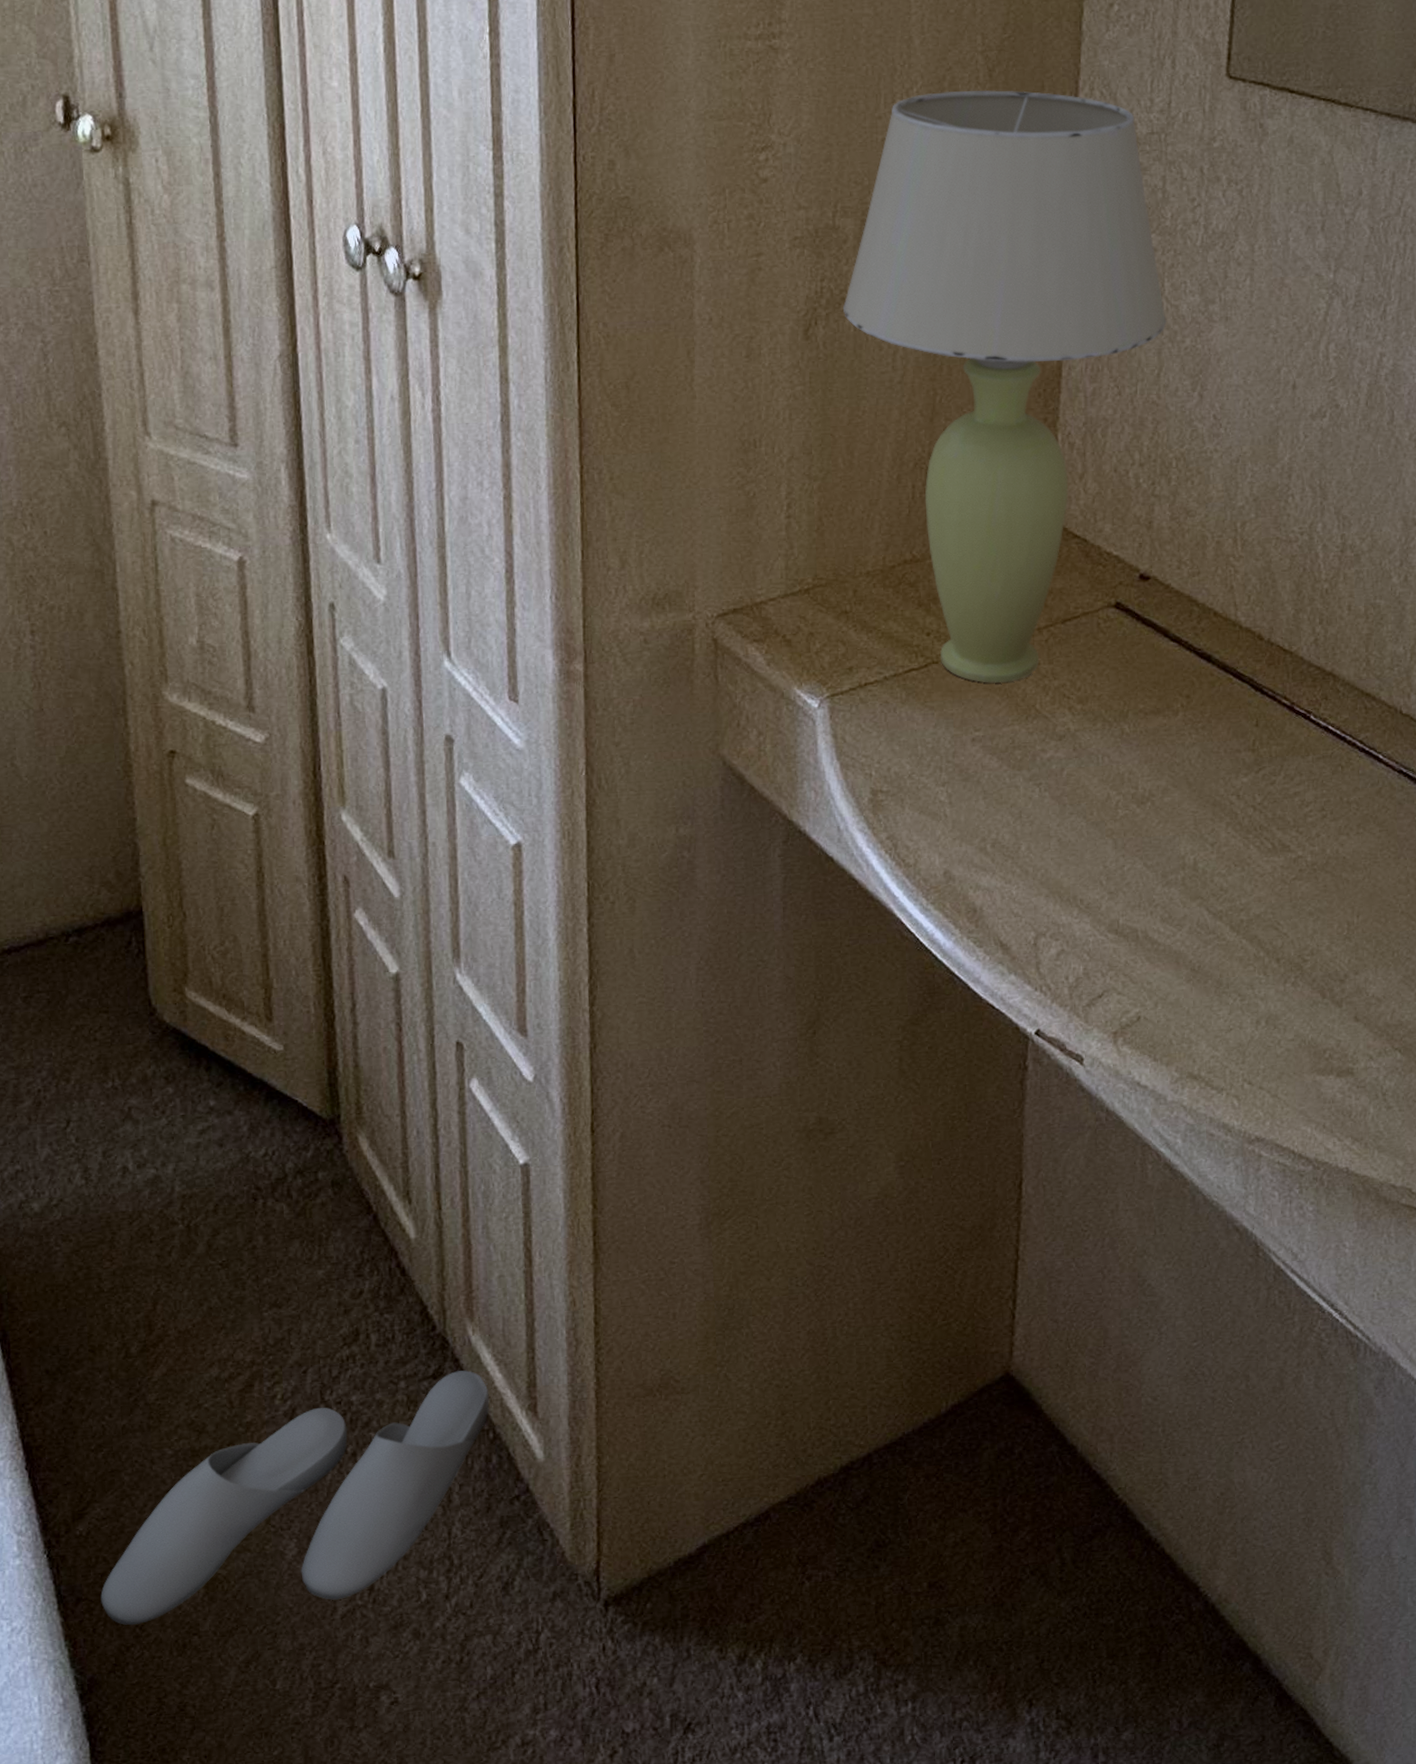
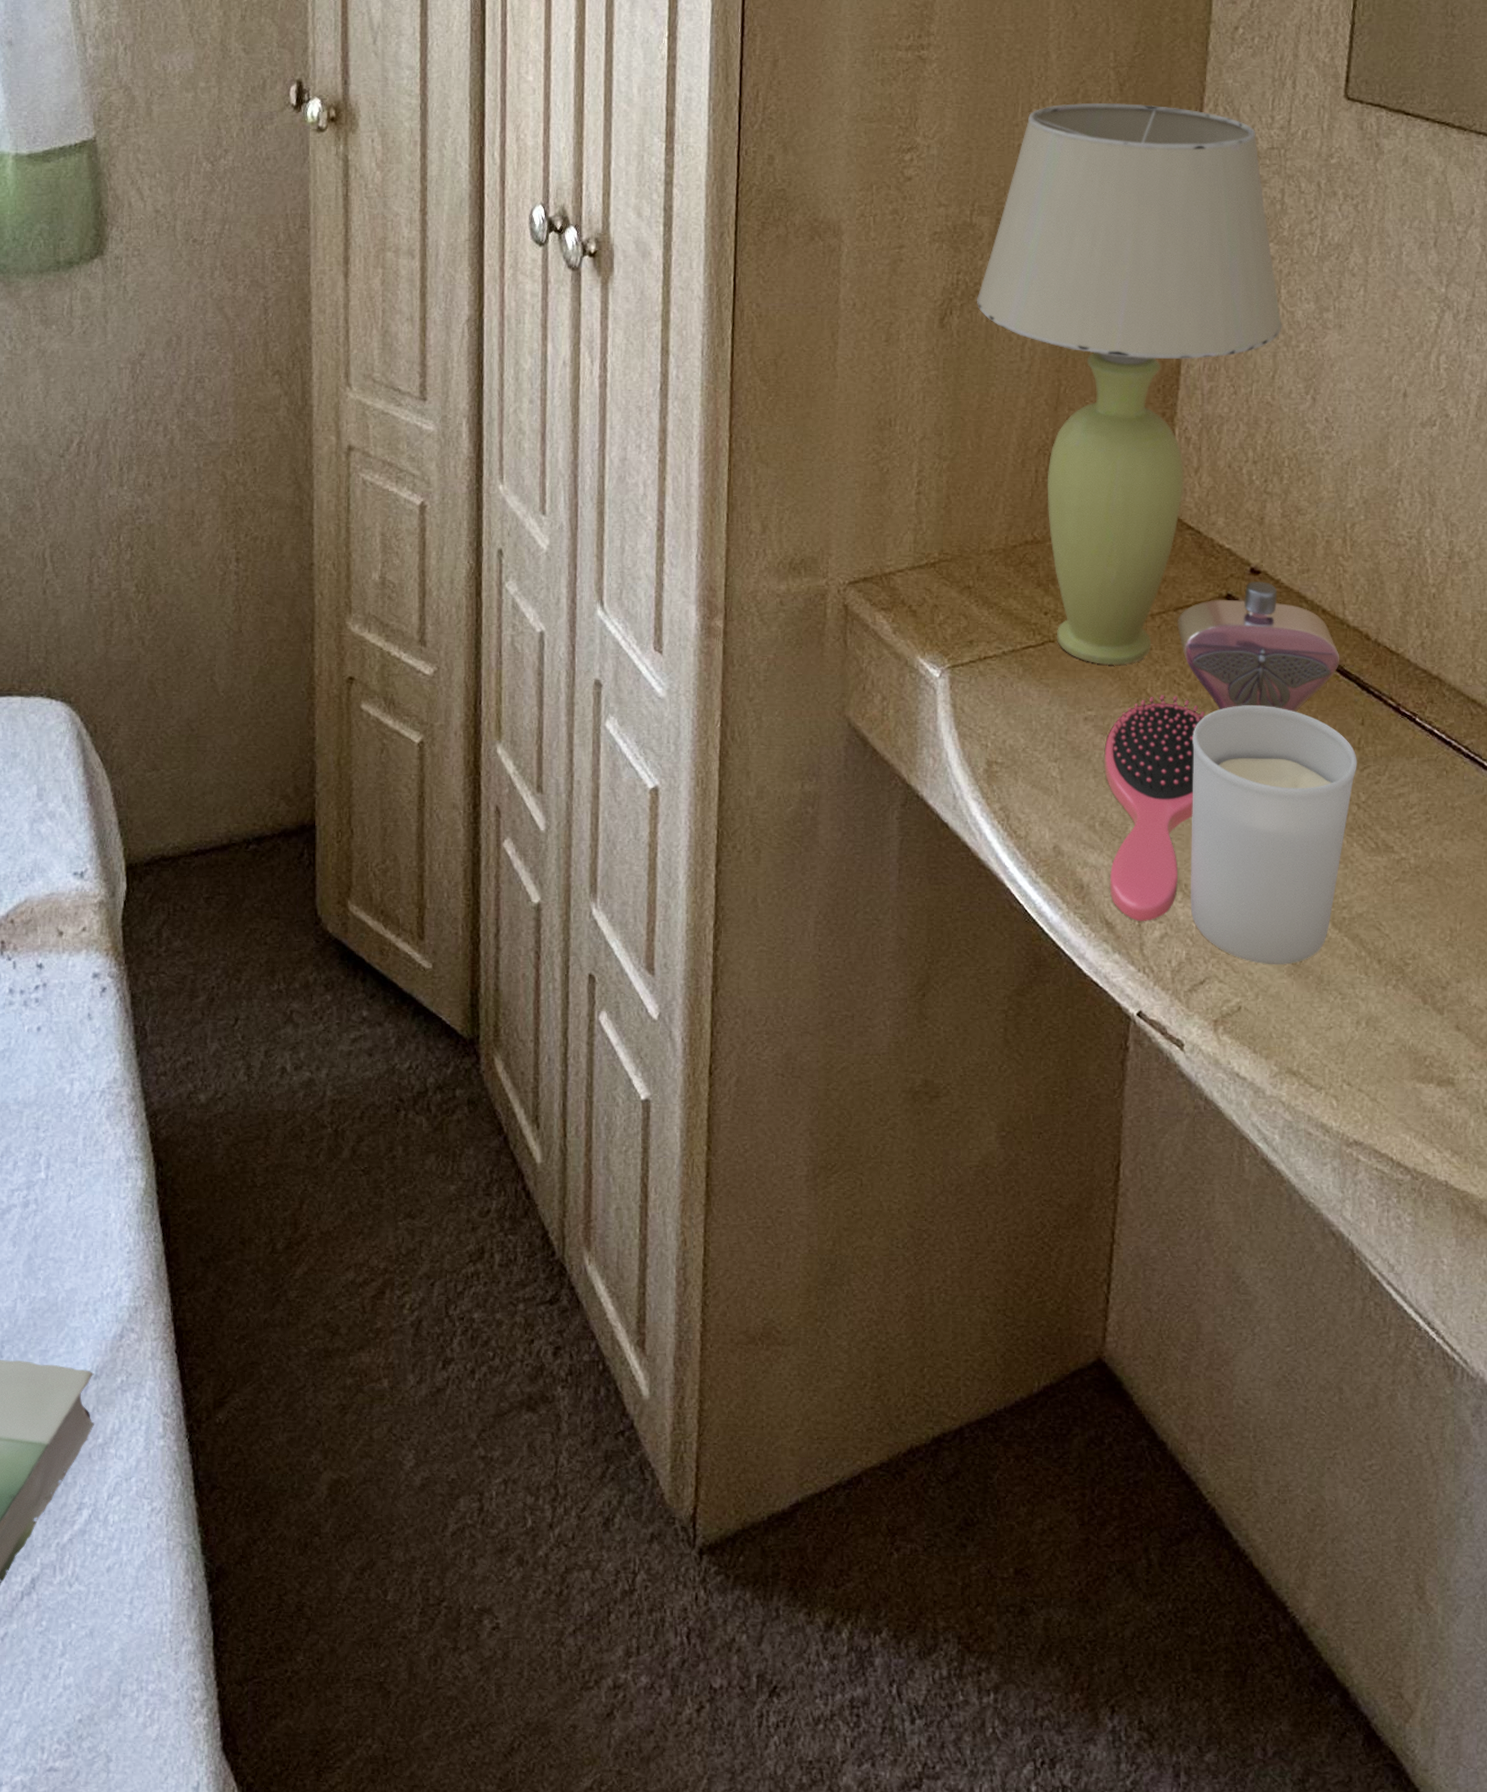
slippers: present [100,1370,490,1626] -> none [233,1299,601,1519]
hairbrush: none [993,710,1096,940] -> present [1104,695,1205,921]
perfume bottle: none [1065,587,1233,722] -> present [1177,581,1340,713]
candle holder: none [1084,713,1252,973] -> present [1190,705,1357,965]

